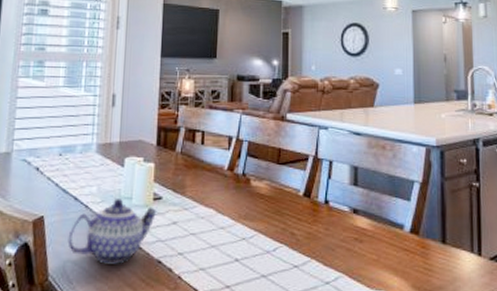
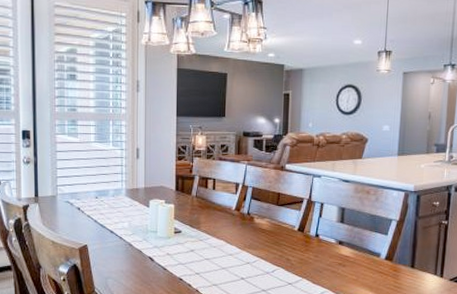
teapot: present [67,199,157,264] -> none [108,232,178,280]

